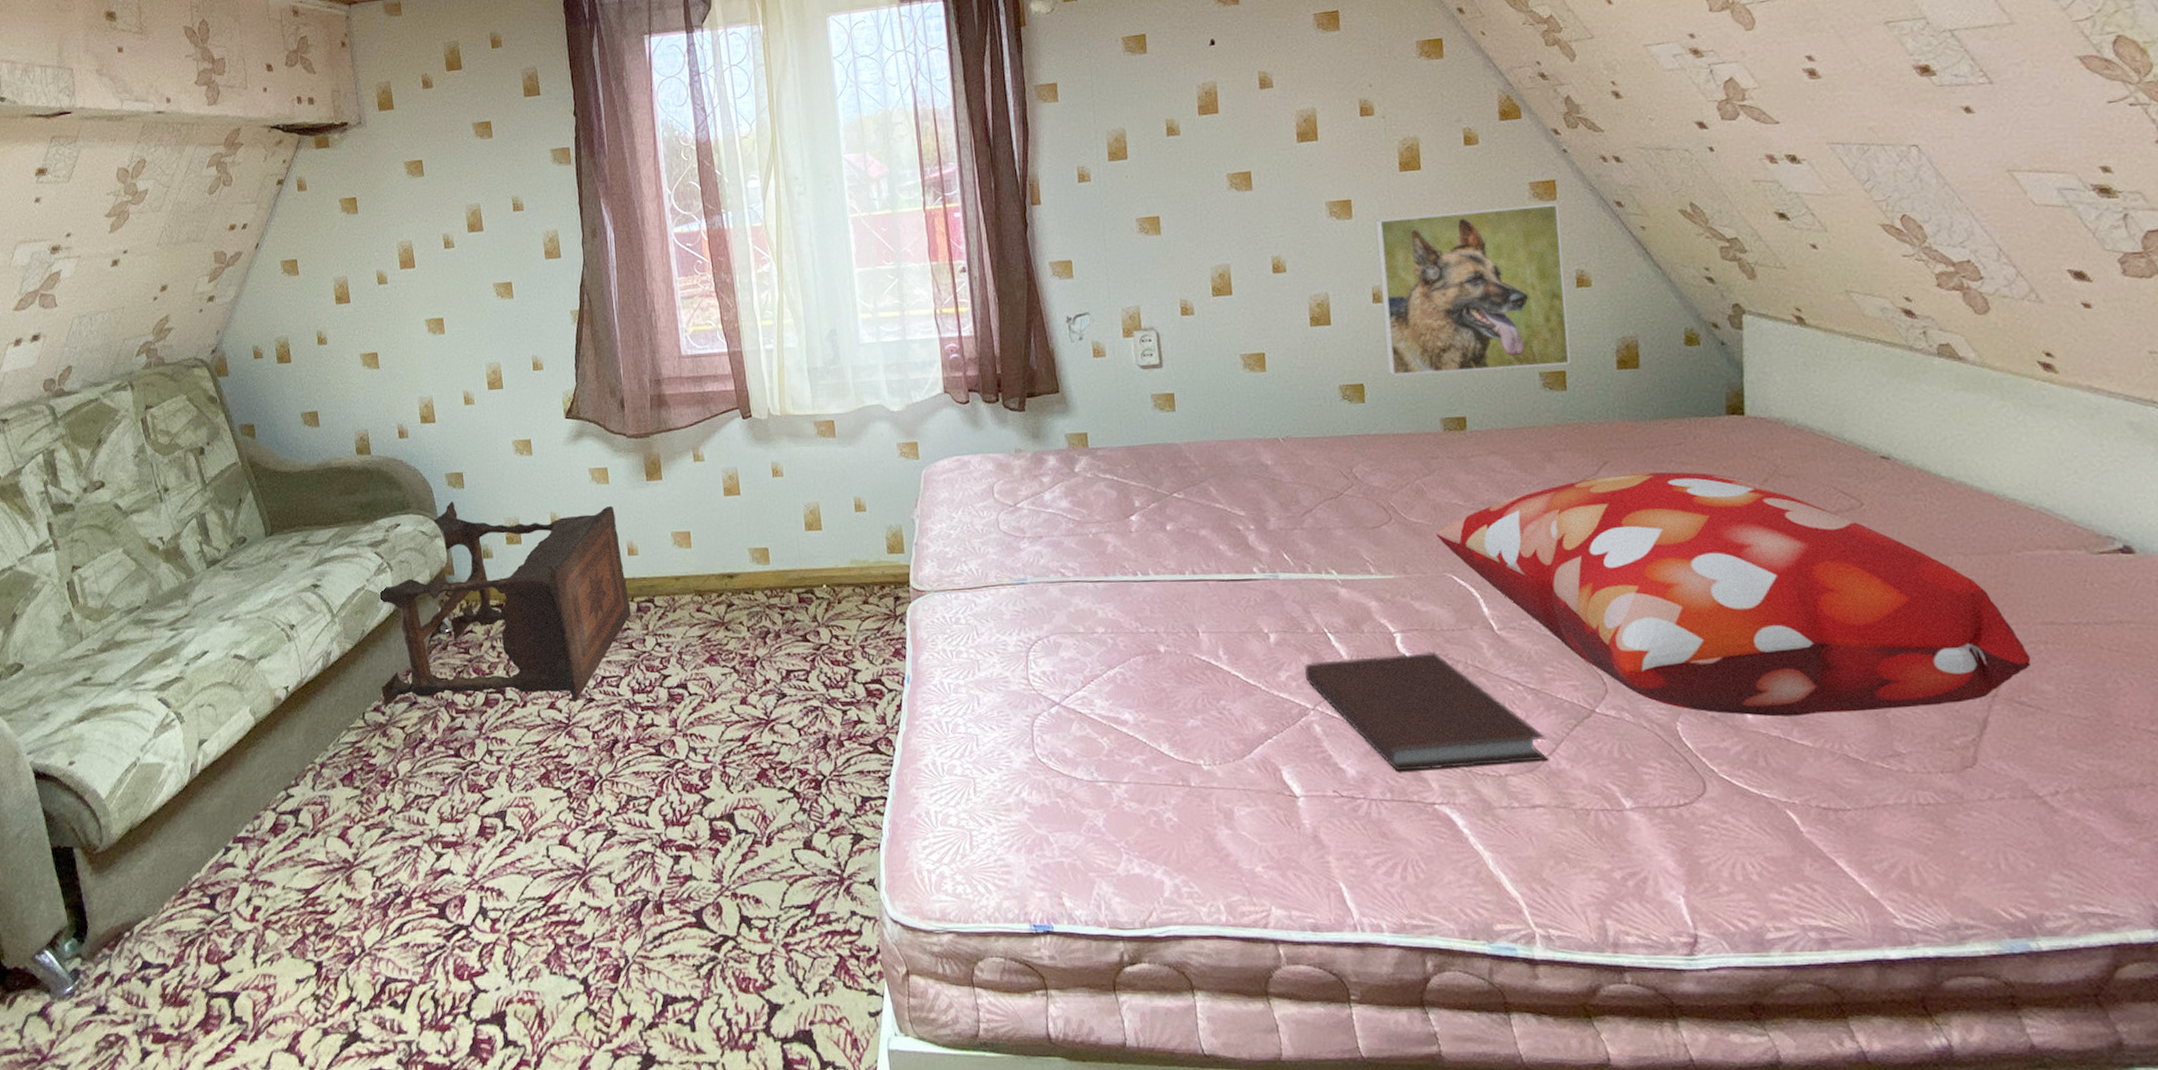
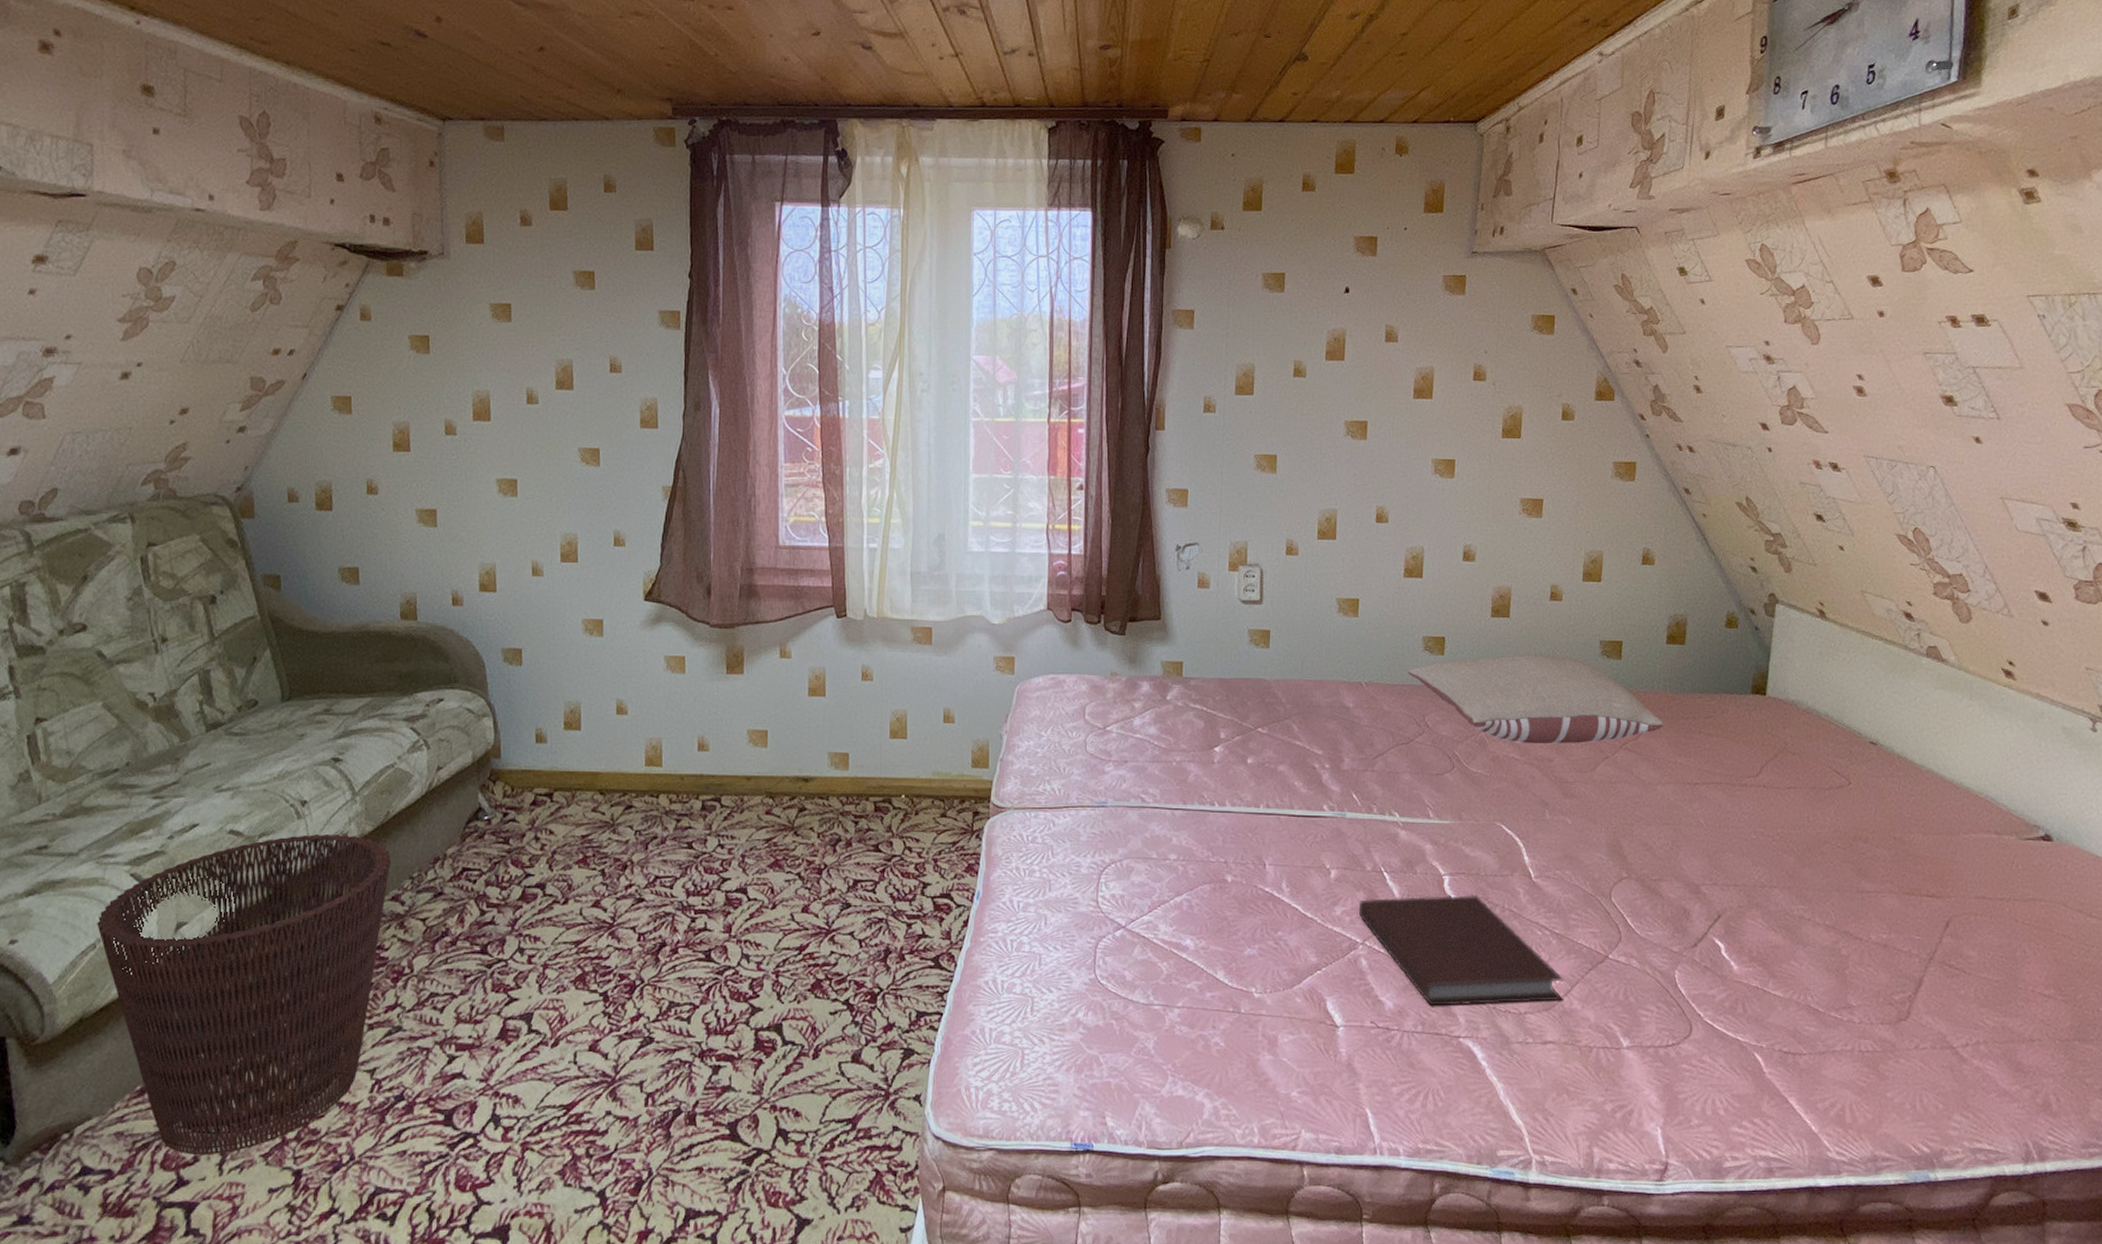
basket: none [135,652,371,949] -> present [97,833,392,1155]
side table: present [380,501,631,709] -> none [402,679,695,903]
pillow: none [1326,392,1627,488] -> present [1407,654,1664,744]
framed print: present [1375,203,1571,376] -> none [1469,480,1636,636]
decorative pillow: present [1436,471,2031,717] -> none [1492,740,1963,969]

